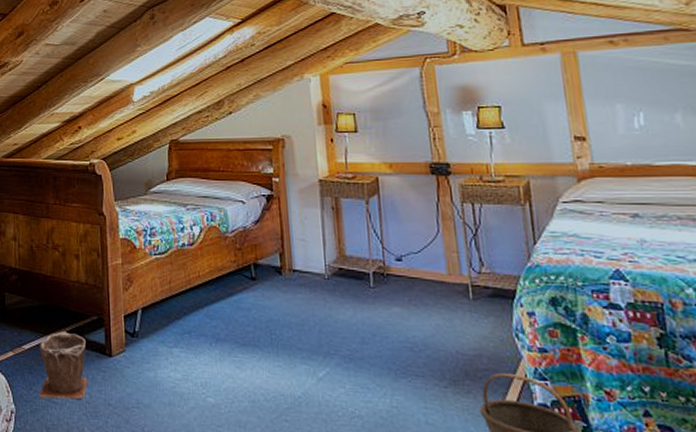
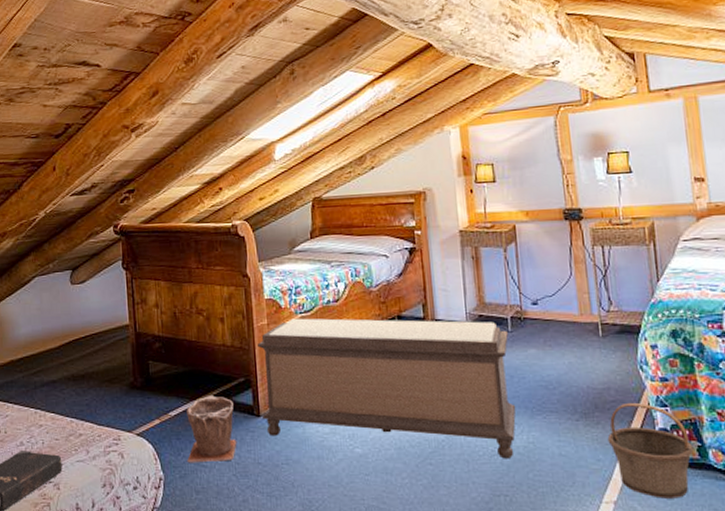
bench: none [111,259,379,423] -> present [258,318,516,459]

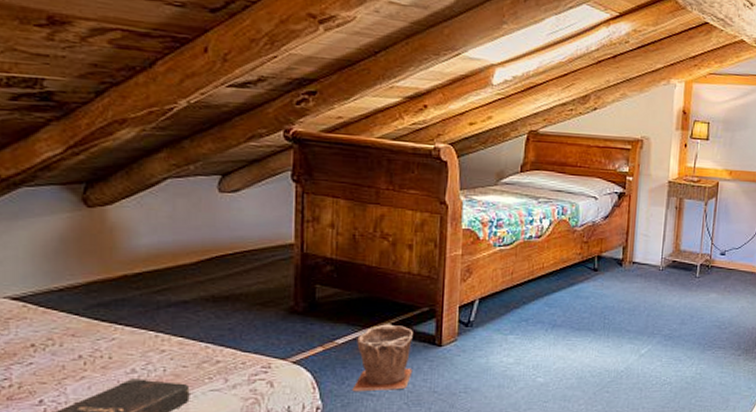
bench: present [258,318,516,459] -> none [444,251,695,387]

